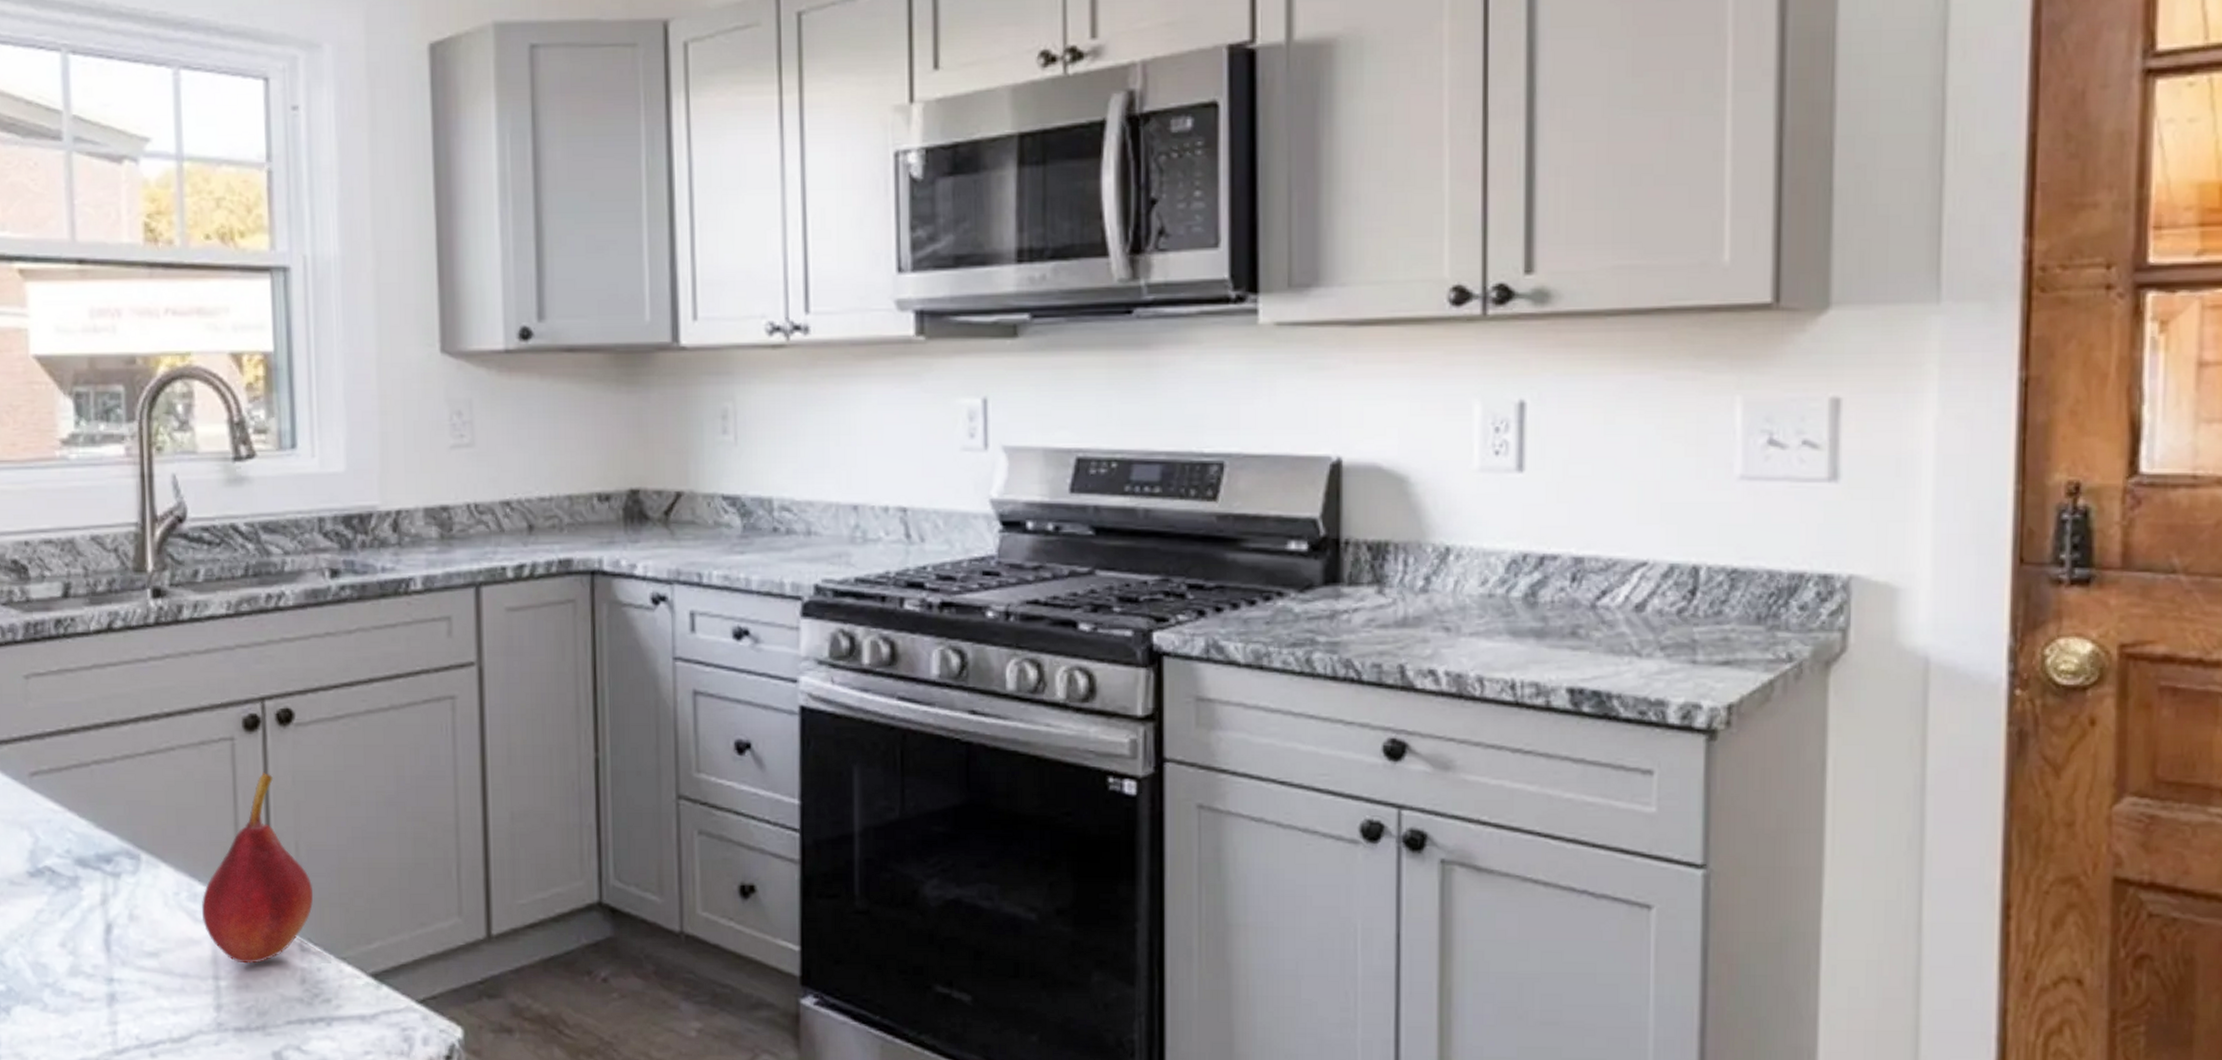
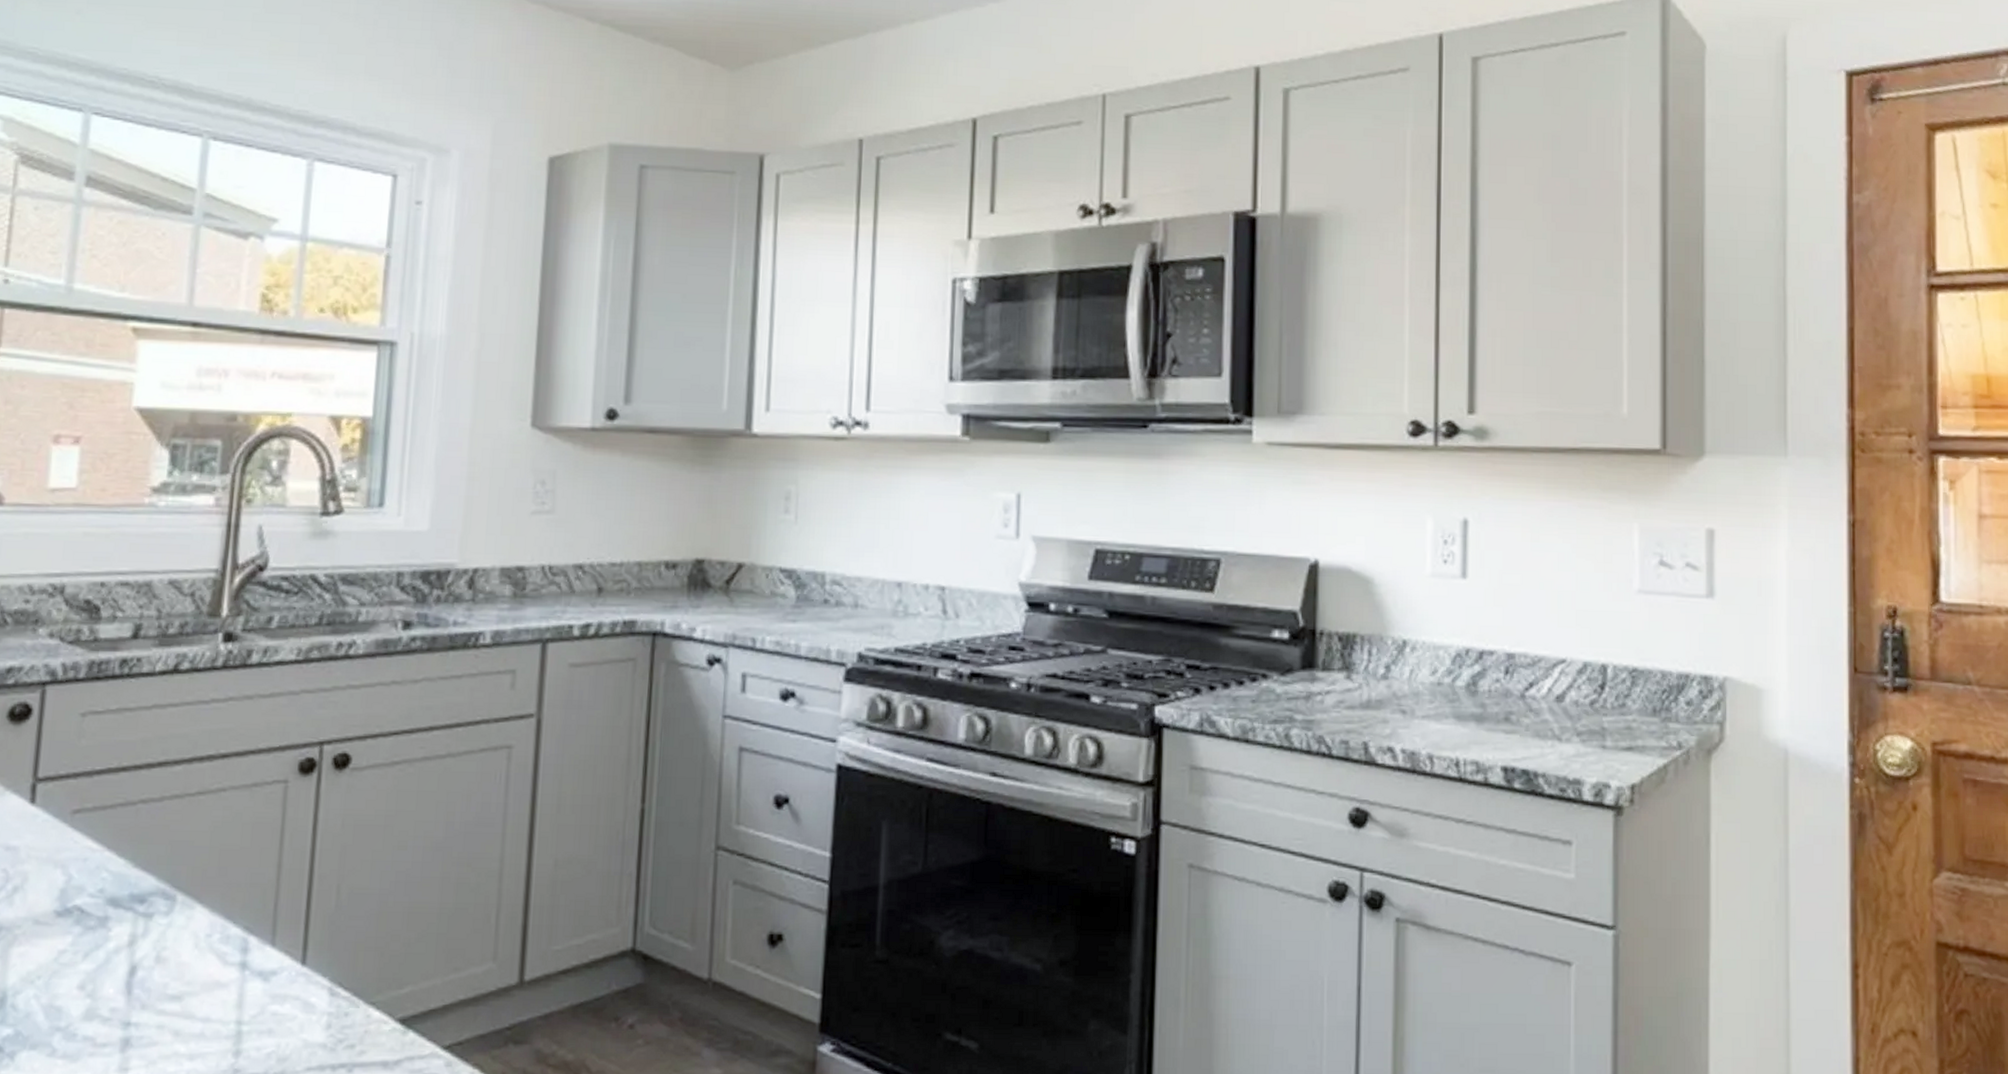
fruit: present [201,771,314,964] -> none [232,814,350,1008]

